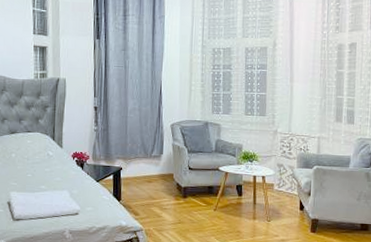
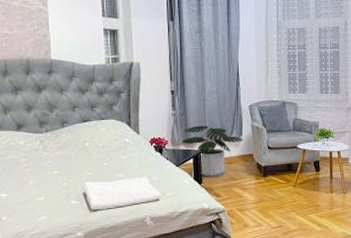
potted plant: none [102,142,164,194] -> present [181,125,244,177]

